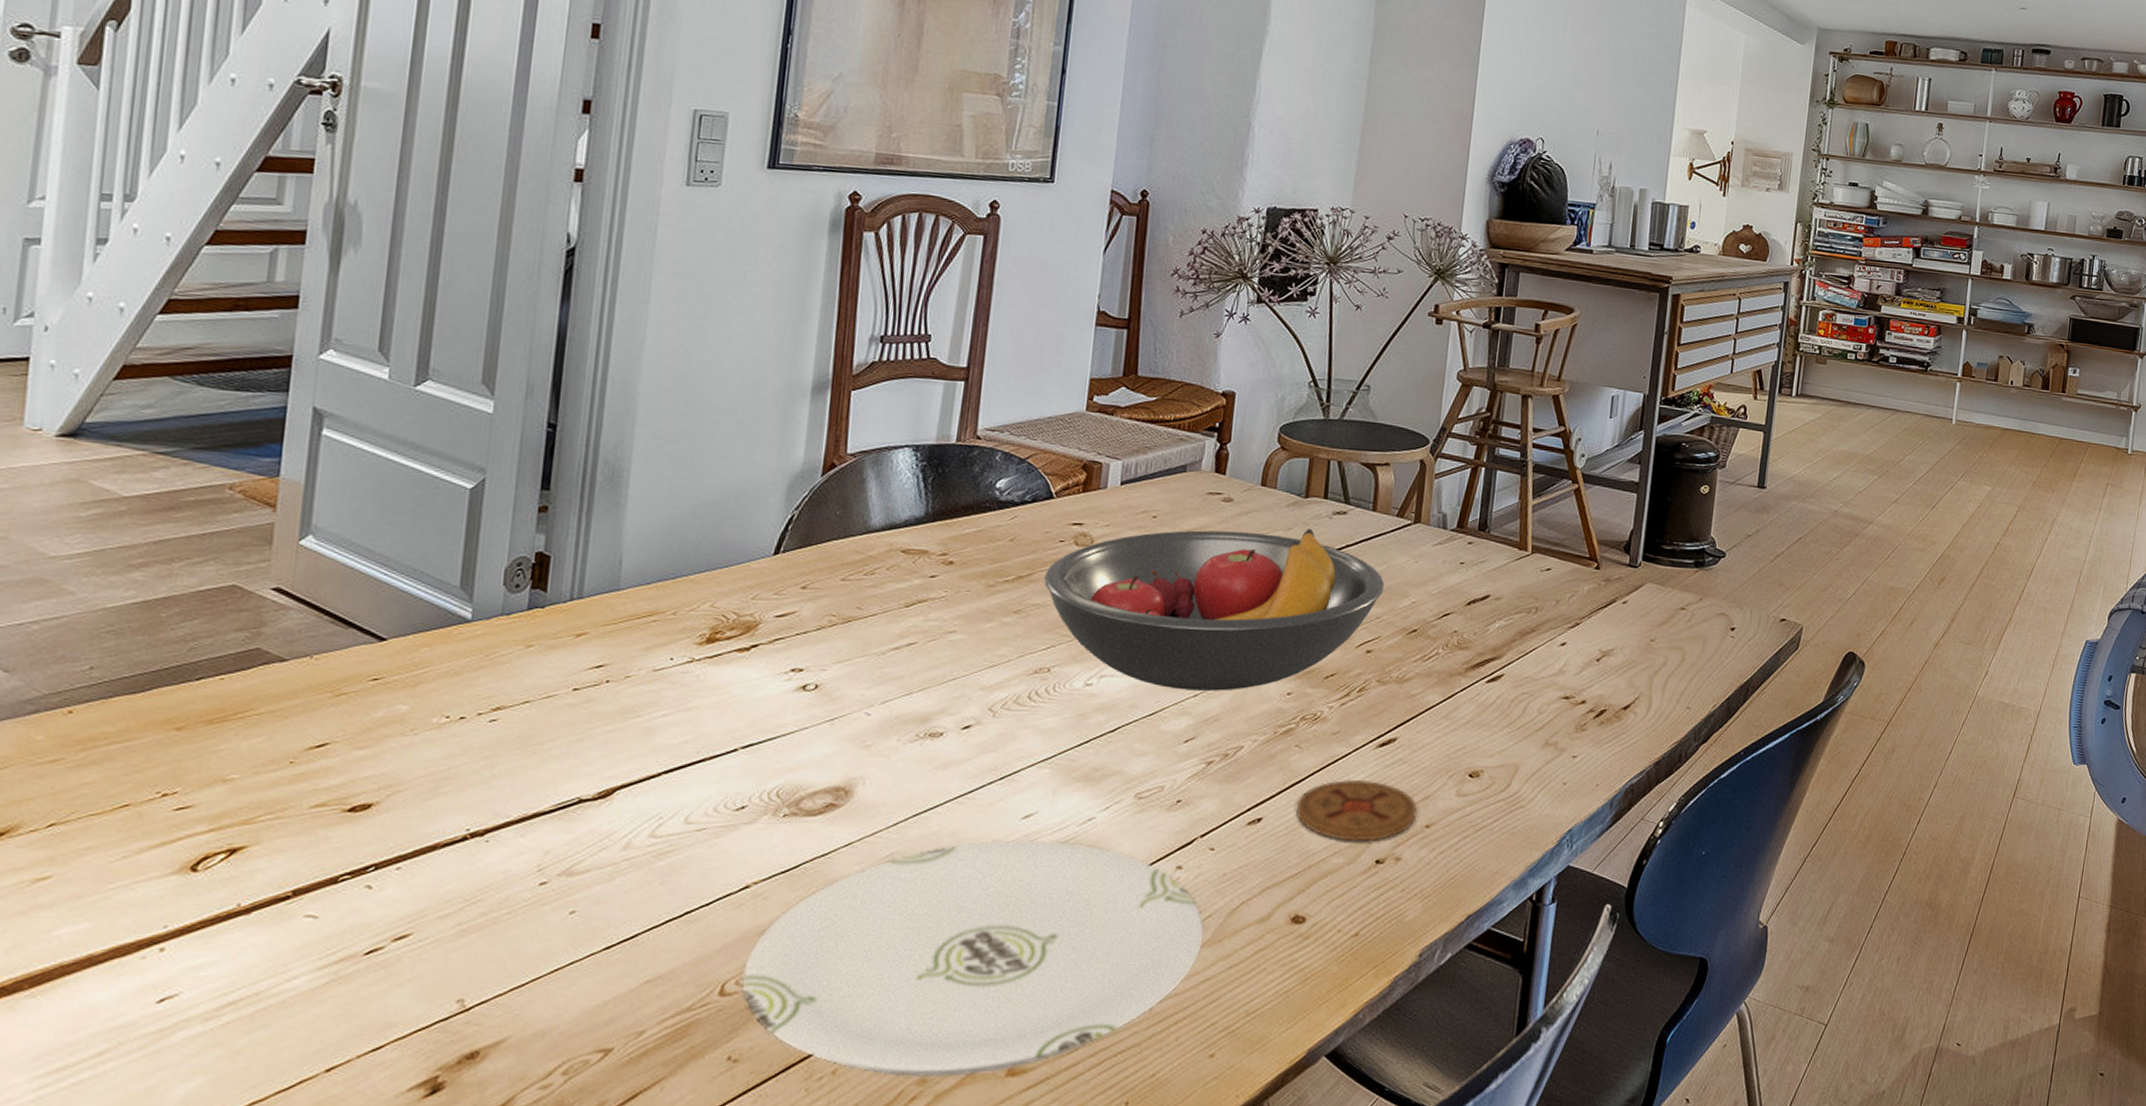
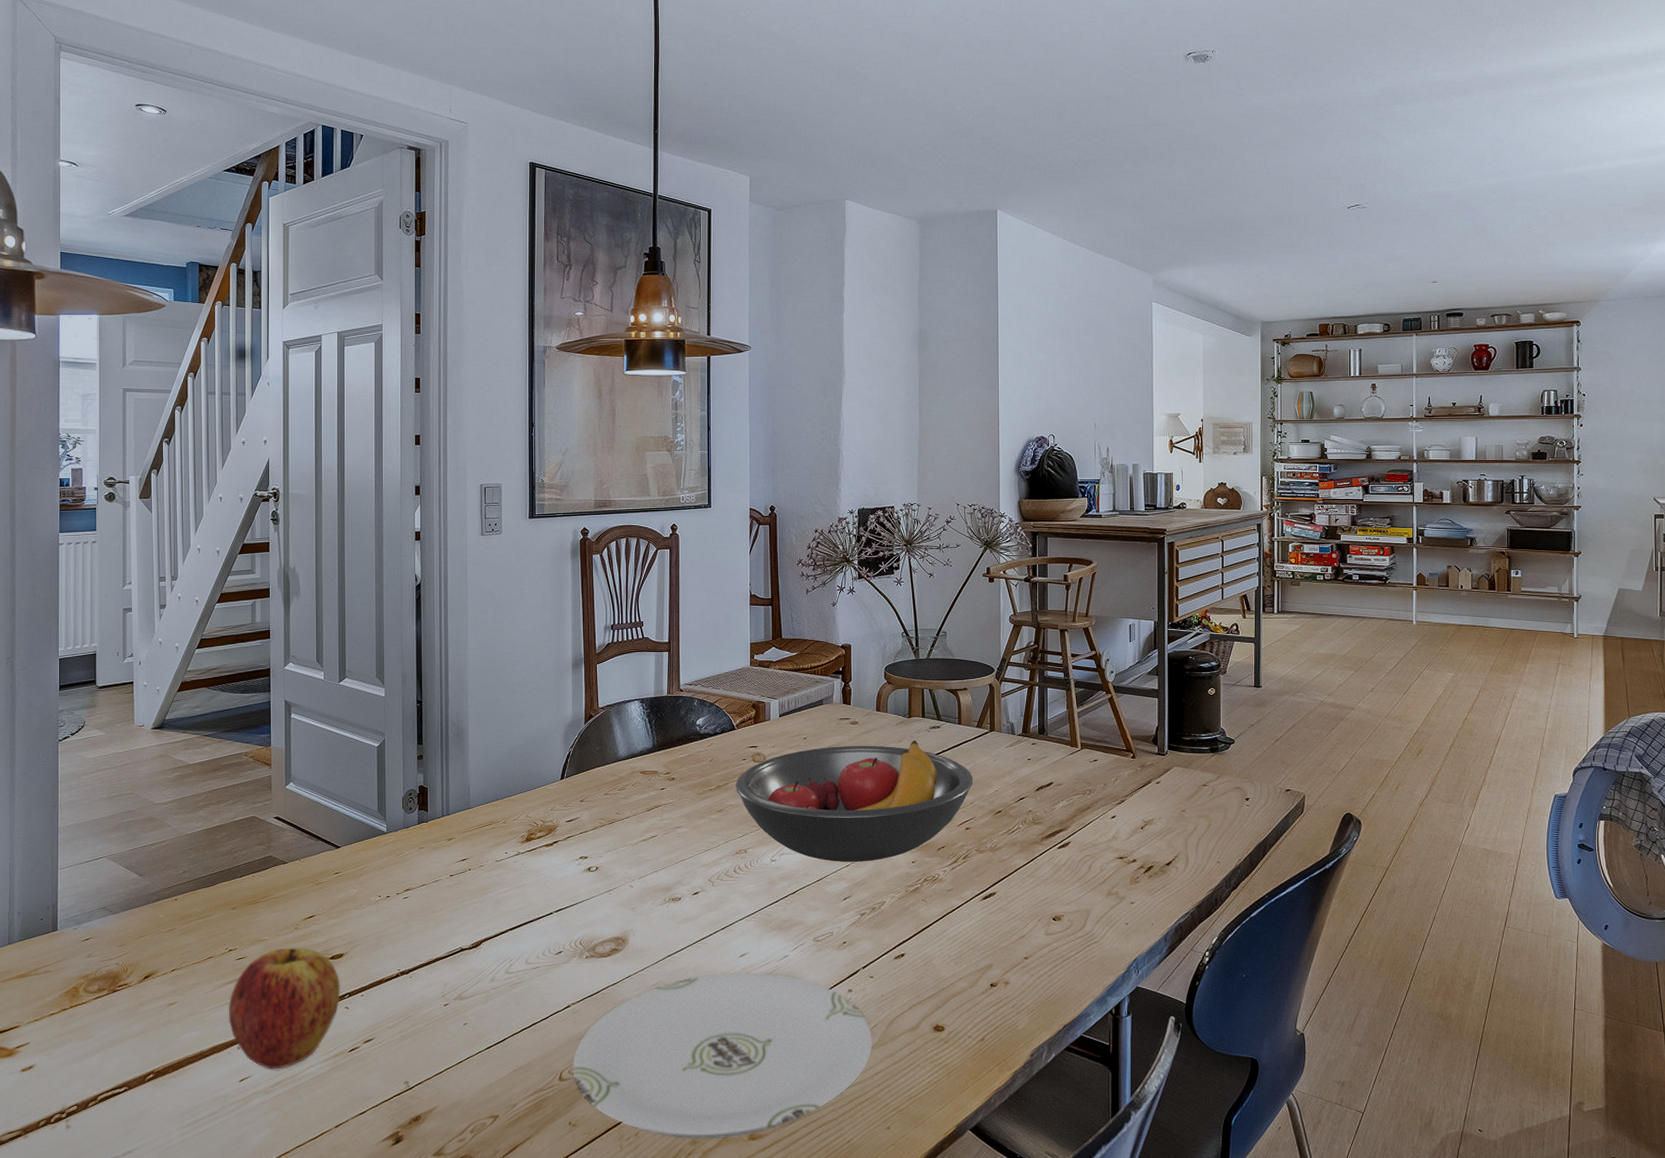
apple: none [147,791,362,983] -> present [228,947,340,1069]
coaster: present [1296,779,1418,841] -> none [928,924,1017,970]

